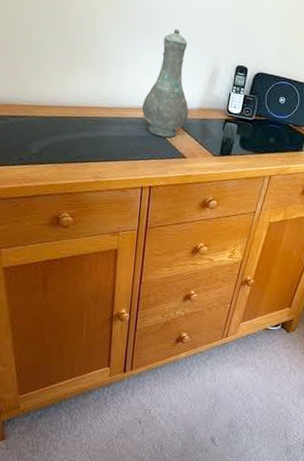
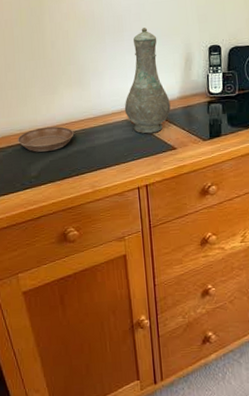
saucer: none [22,104,86,132] -> present [18,126,74,153]

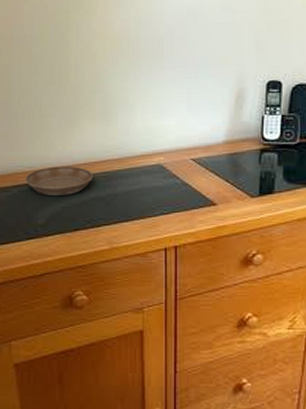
vase: present [124,27,171,134] -> none [156,54,213,183]

